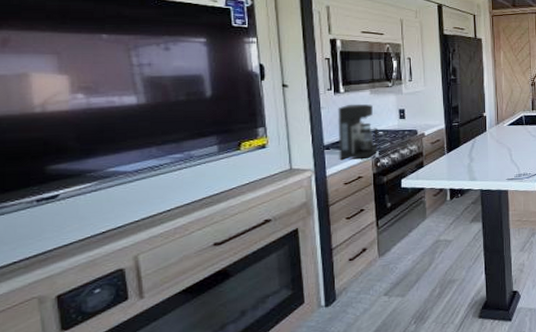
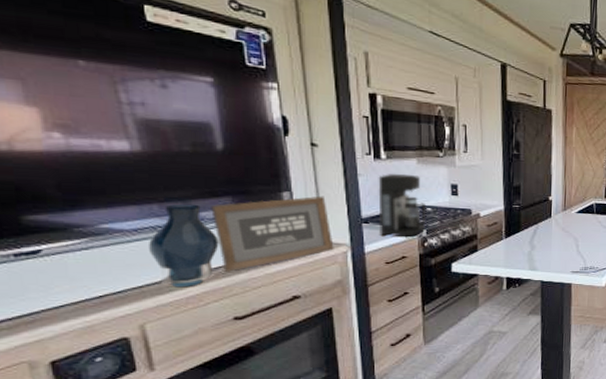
vase: none [145,144,204,220] -> present [147,203,219,288]
picture frame: none [199,128,300,202] -> present [211,195,334,272]

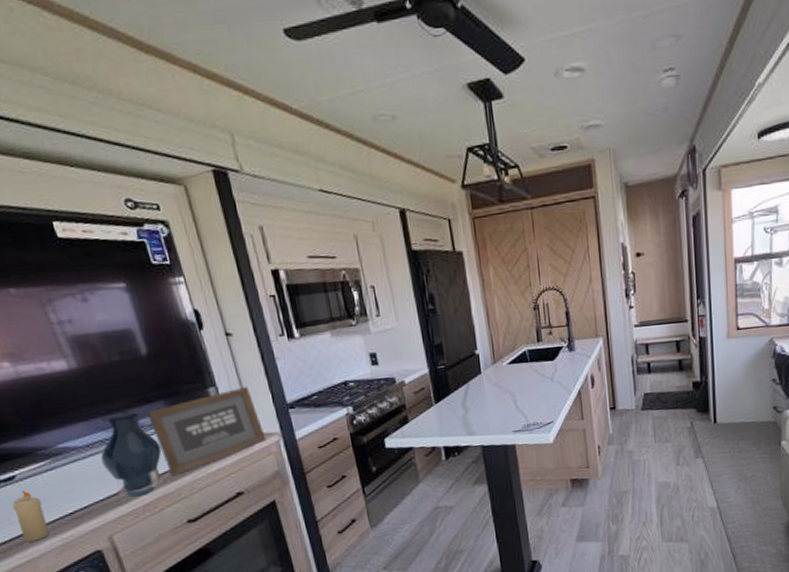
candle: none [29,265,70,321] -> present [12,490,50,542]
coffee maker: present [378,173,427,238] -> none [295,349,351,419]

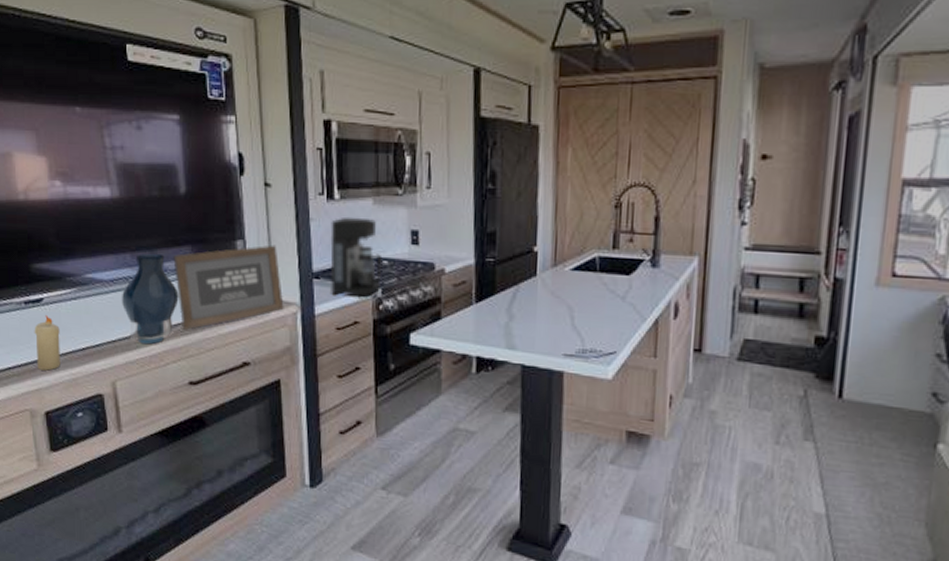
coffee maker: none [295,349,351,419] -> present [330,216,383,298]

